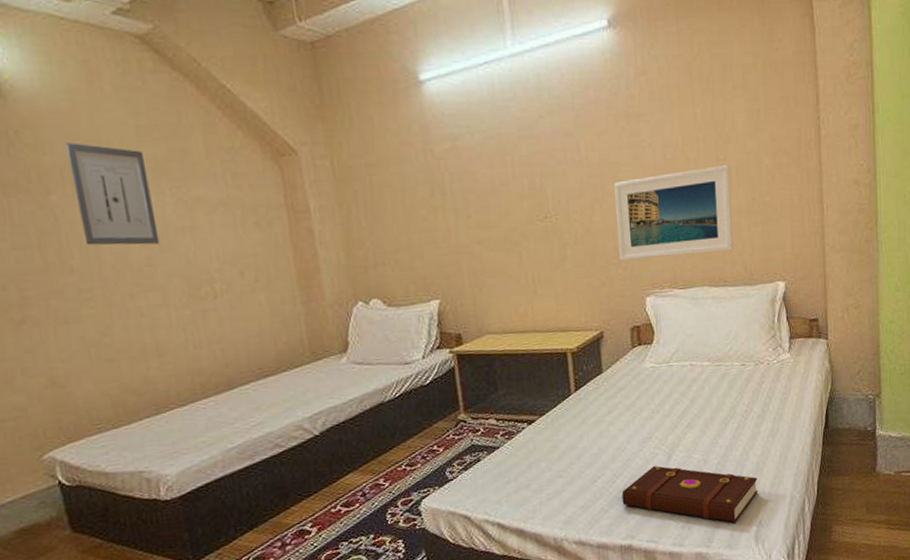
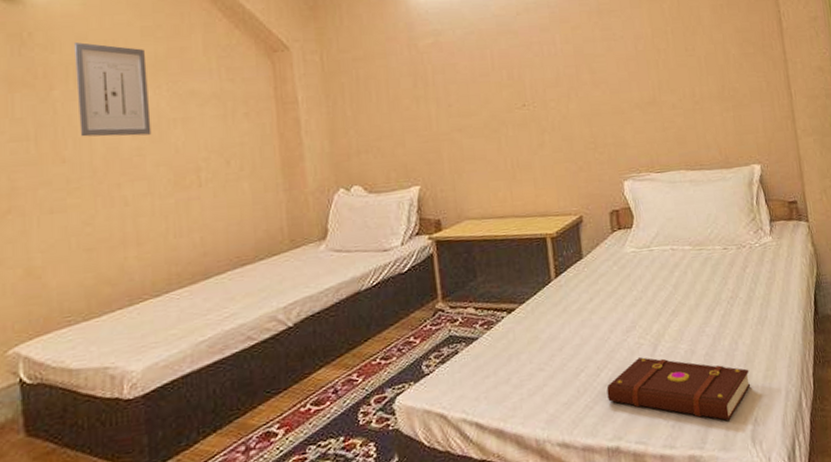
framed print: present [614,165,733,261] -> none [589,55,707,147]

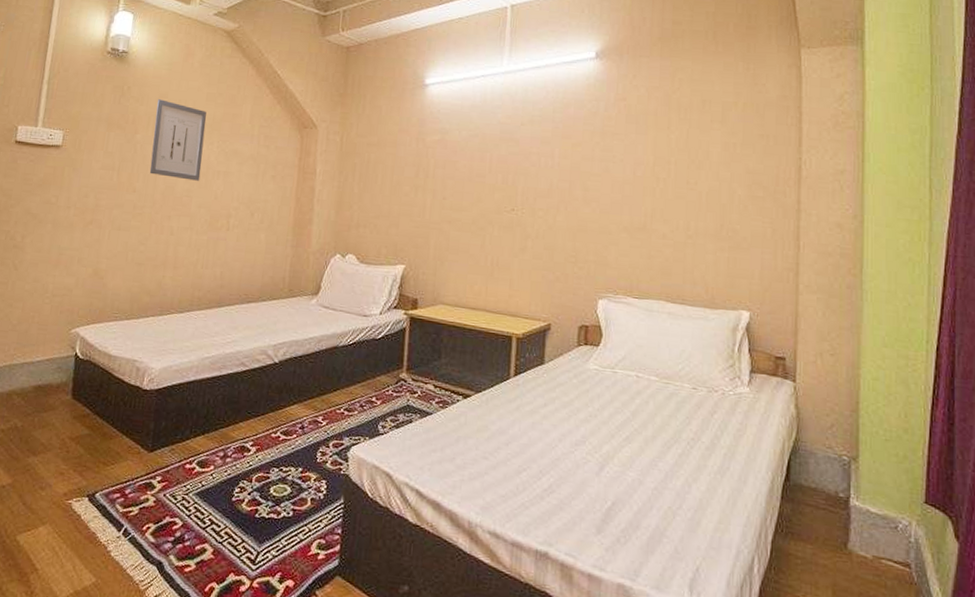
book: present [606,357,751,421] -> none [545,473,699,562]

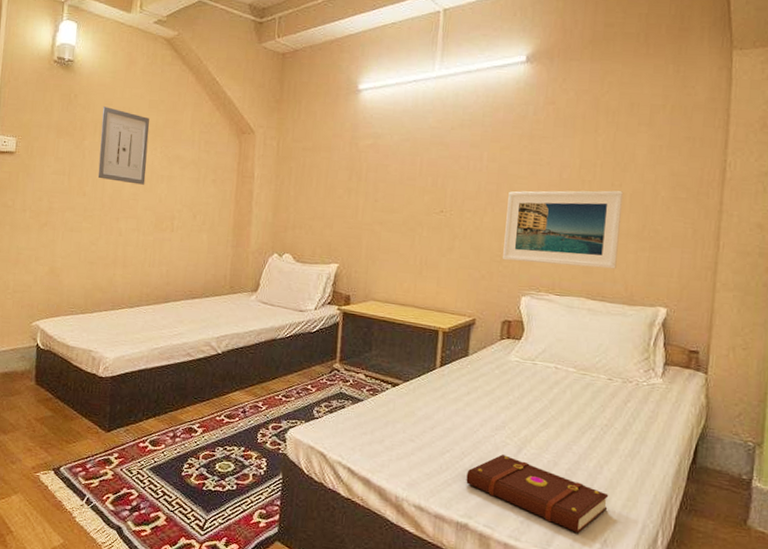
book: none [545,473,699,562] -> present [466,454,609,534]
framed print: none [578,188,700,271] -> present [503,190,624,269]

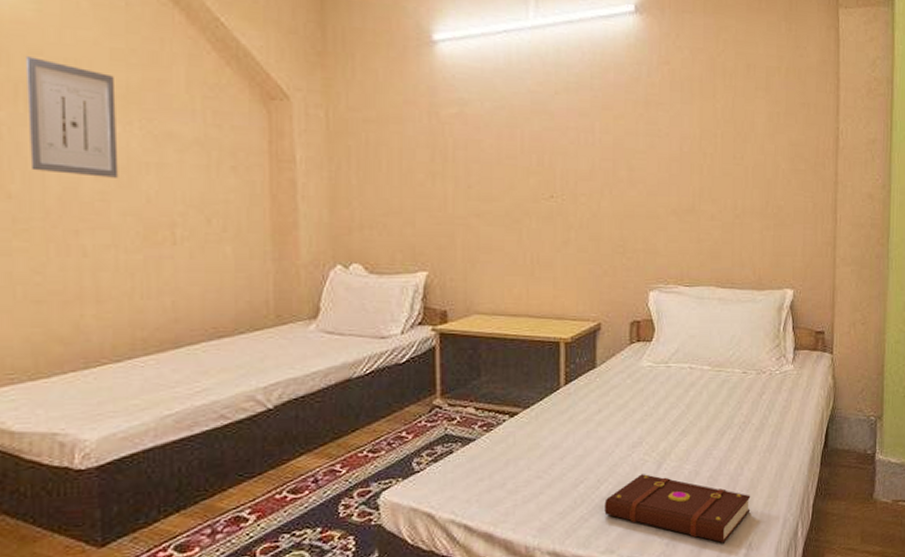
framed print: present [503,190,624,269] -> none [626,164,746,252]

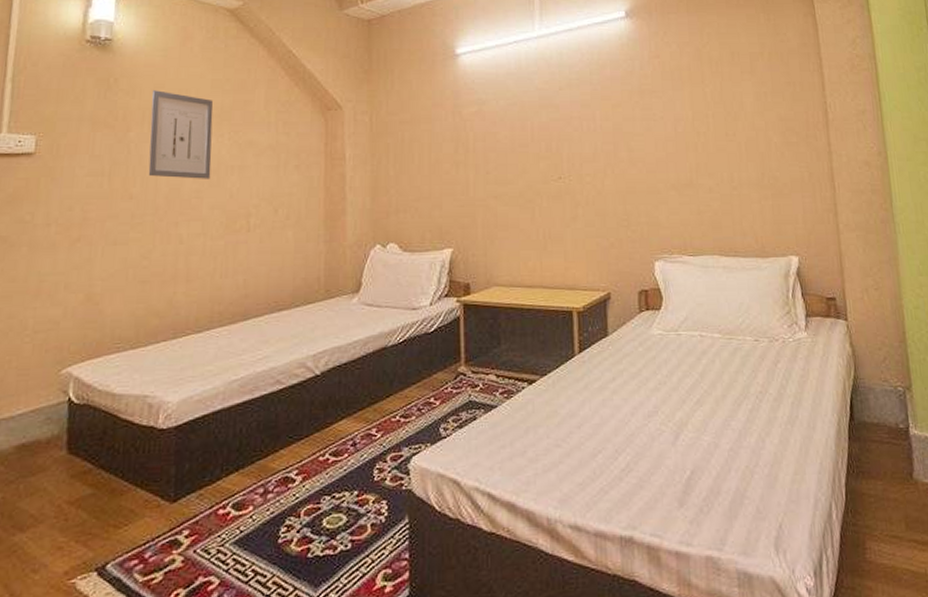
book: present [604,474,751,544] -> none [624,445,777,524]

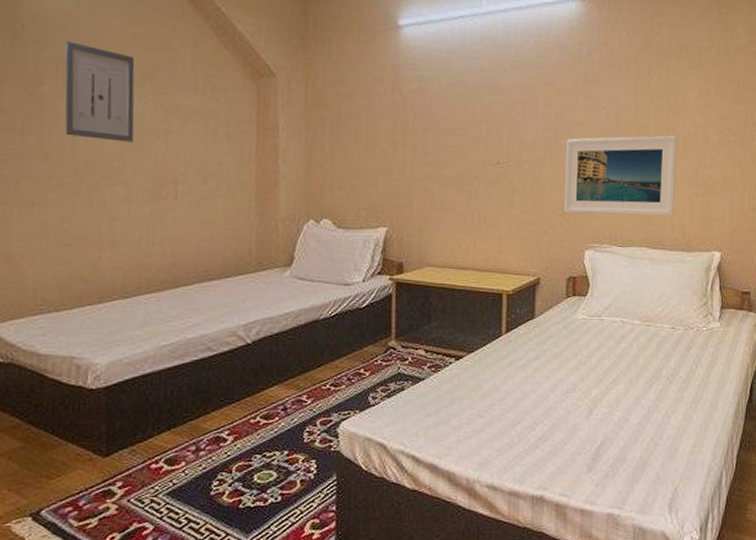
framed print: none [626,140,744,224] -> present [564,135,678,216]

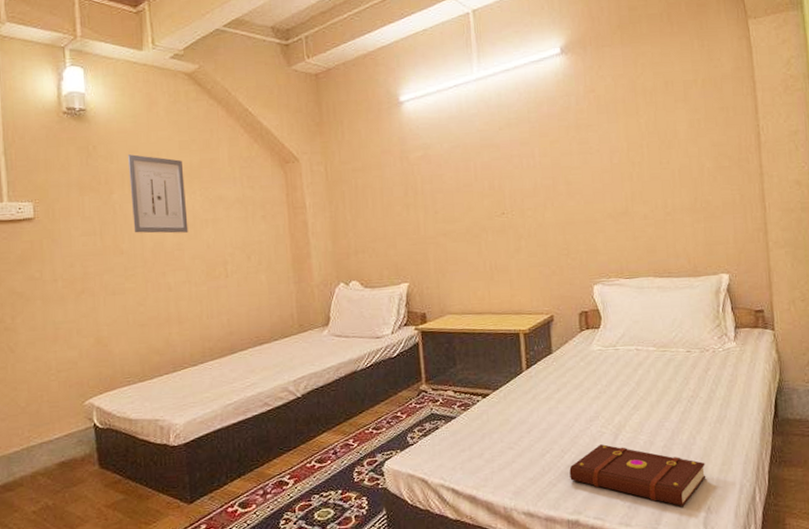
book: none [539,418,677,488] -> present [569,444,706,507]
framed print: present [564,135,678,216] -> none [565,168,677,253]

